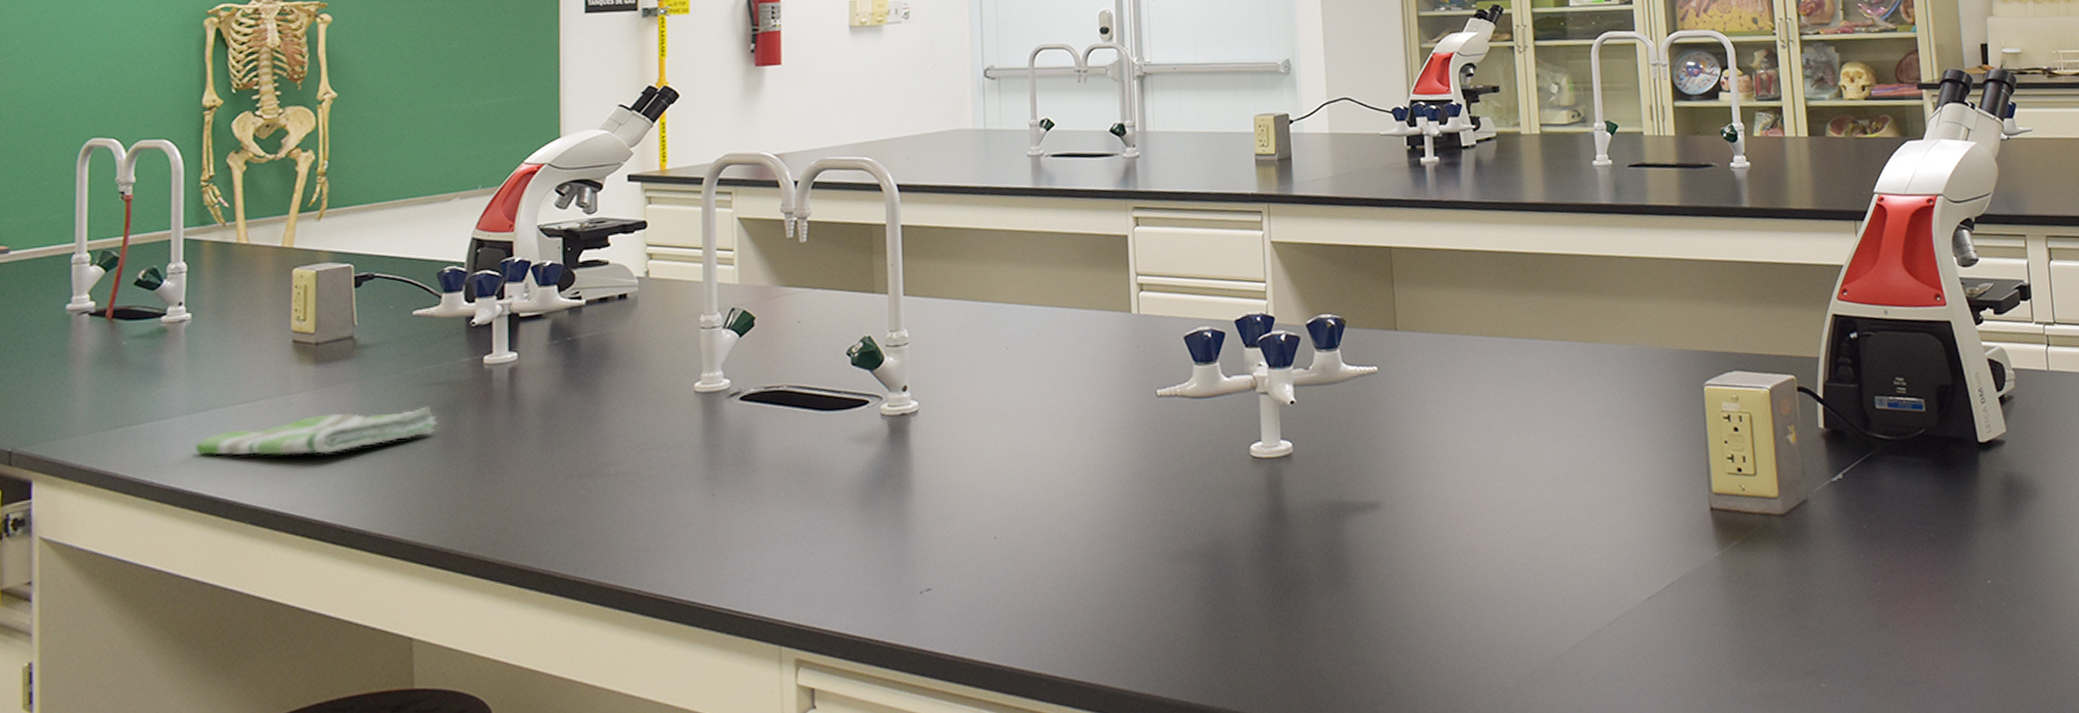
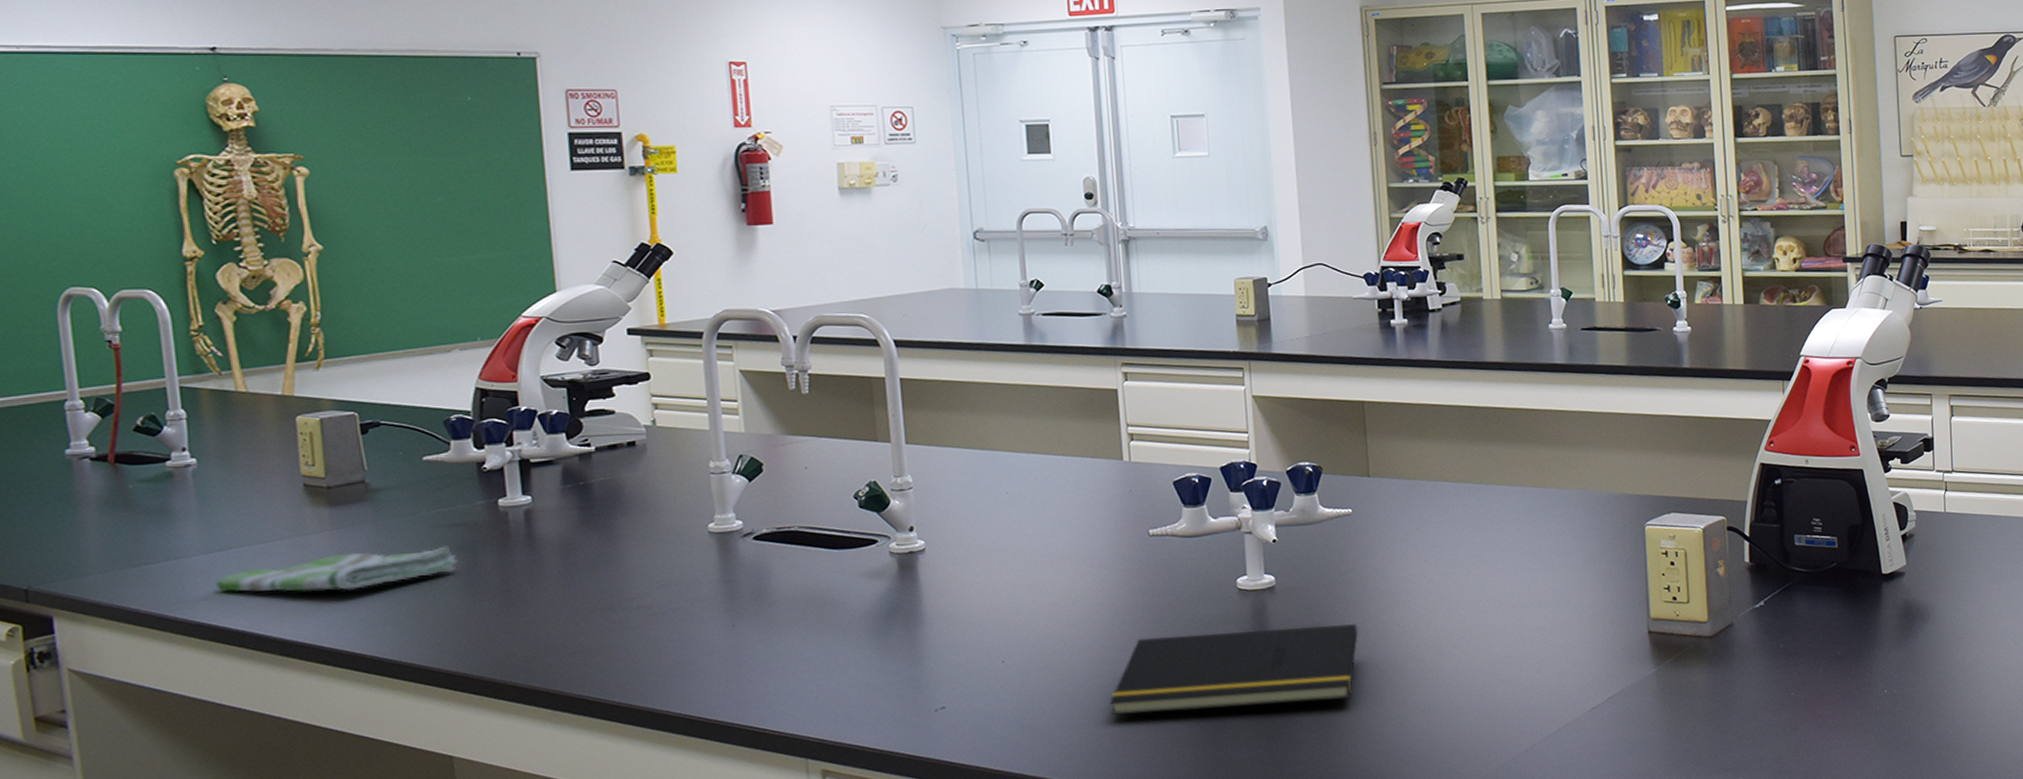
notepad: none [1108,496,1383,601] -> present [1109,623,1358,716]

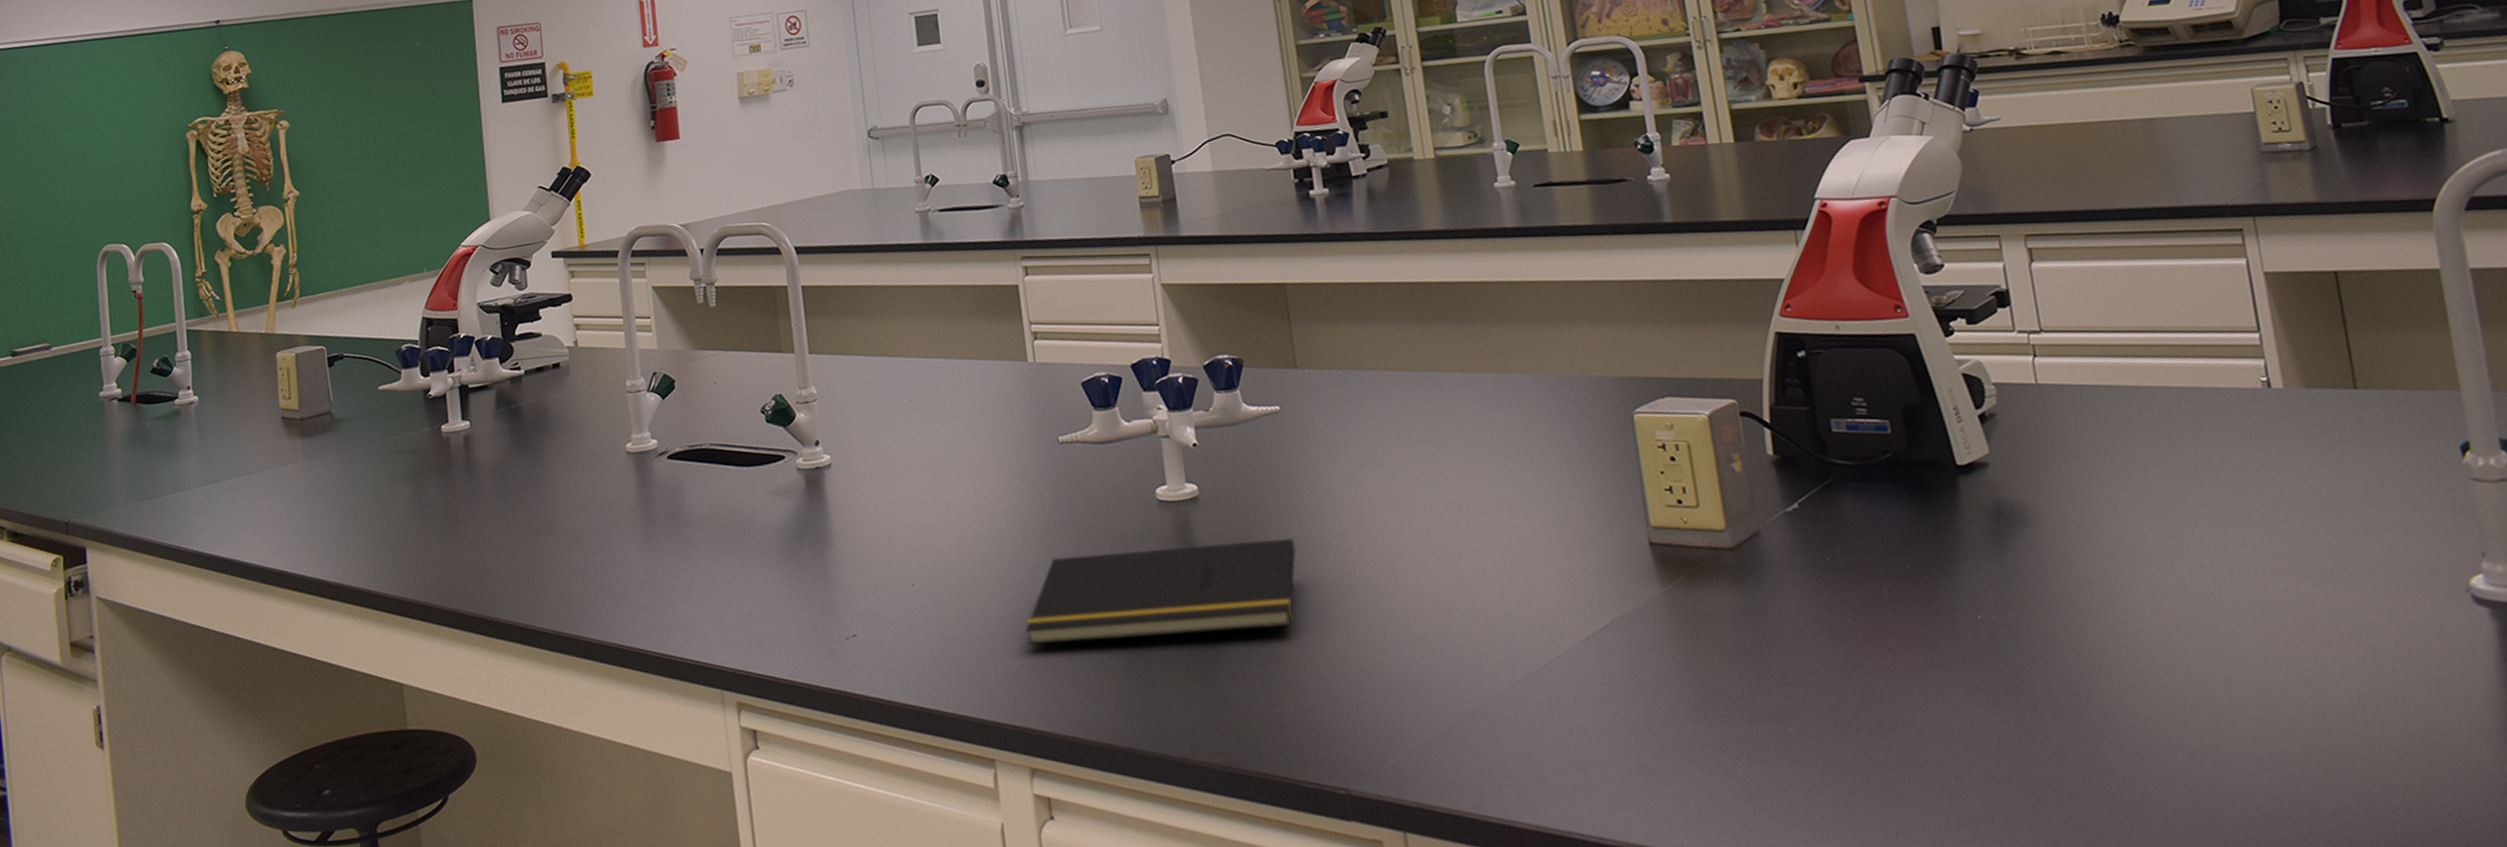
dish towel: present [215,546,458,593] -> none [211,473,407,522]

